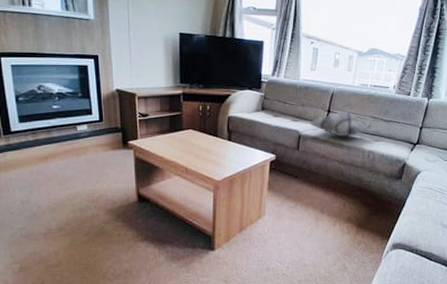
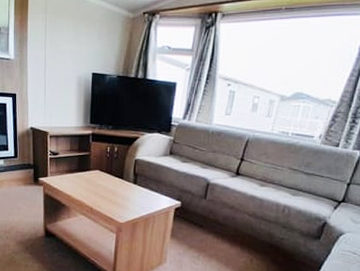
decorative pillow: present [309,112,374,137] -> none [219,161,293,189]

